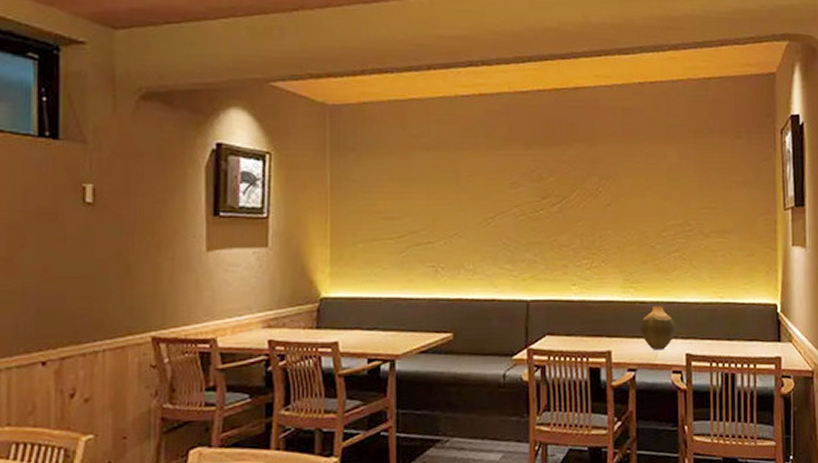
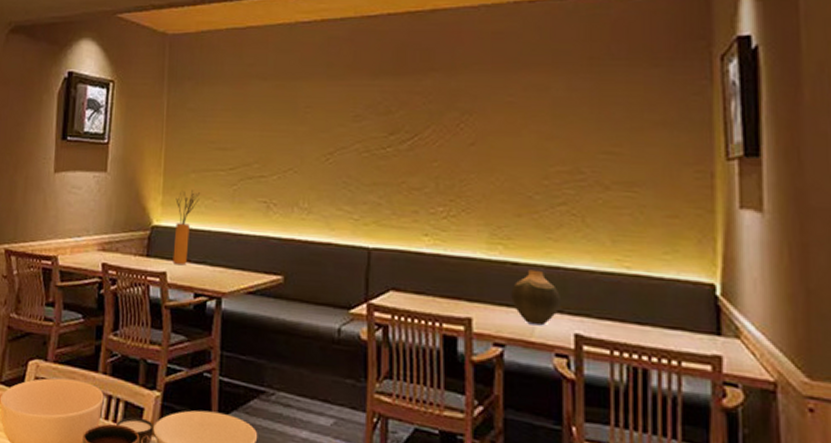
vase: none [344,259,369,334] -> present [172,189,200,266]

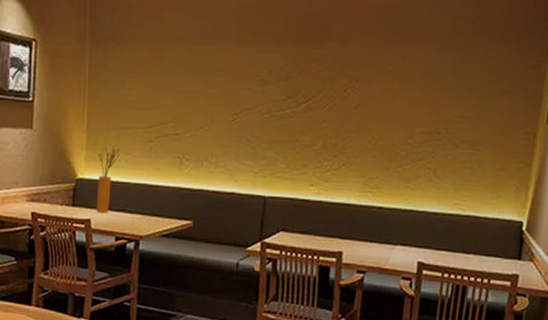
vase: present [511,269,562,326] -> none [374,212,412,256]

